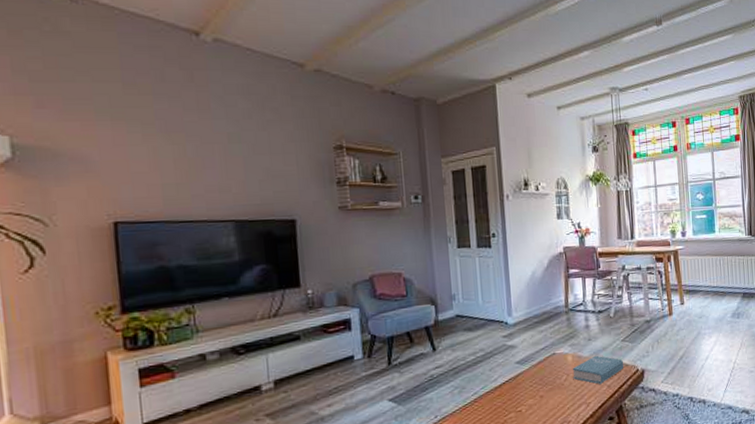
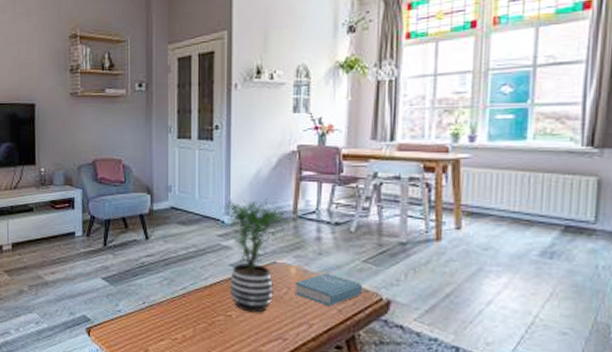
potted plant: none [504,297,565,404] -> present [220,198,291,313]

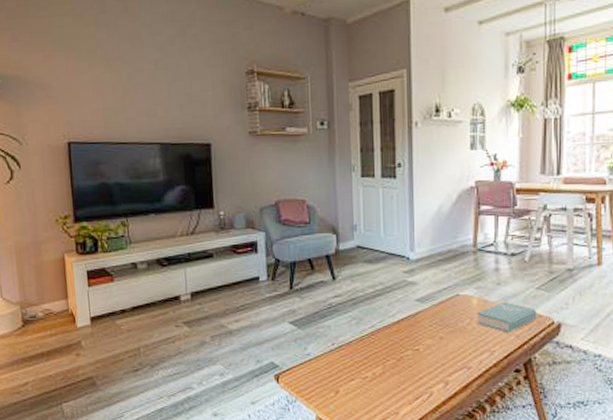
potted plant: present [220,198,291,313] -> none [405,234,472,345]

